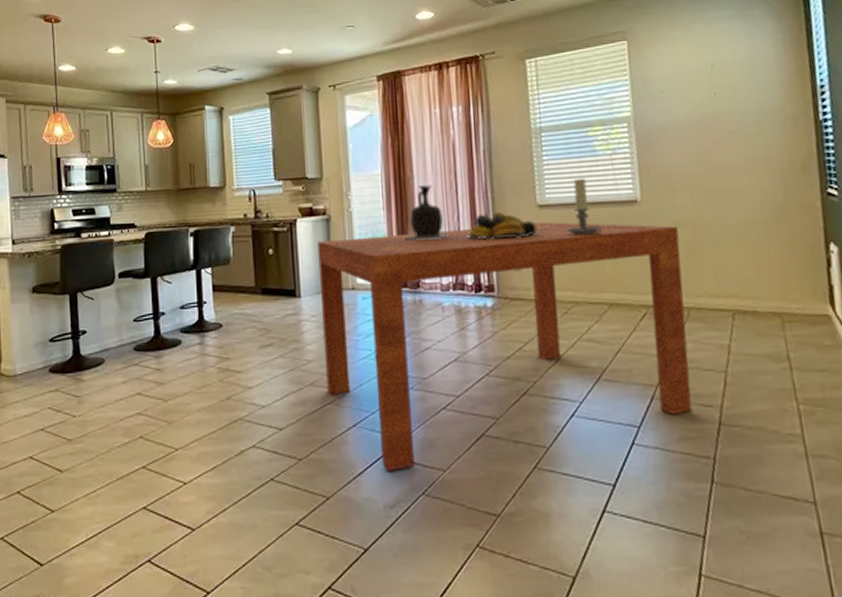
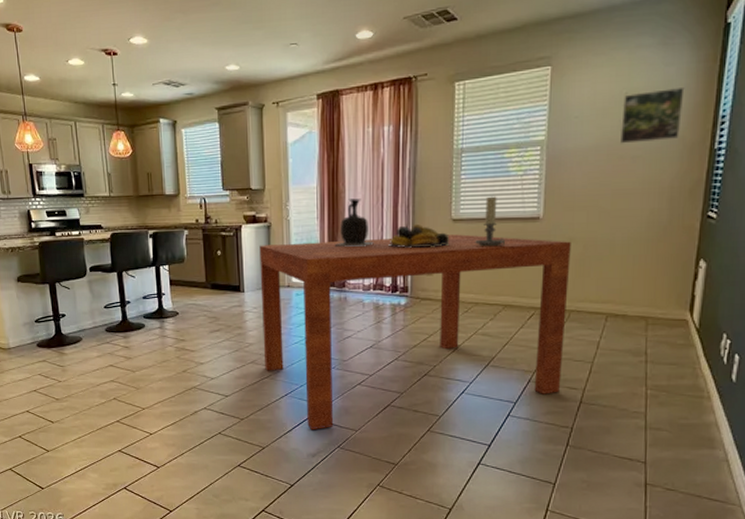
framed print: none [709,57,778,118] -> present [620,86,685,144]

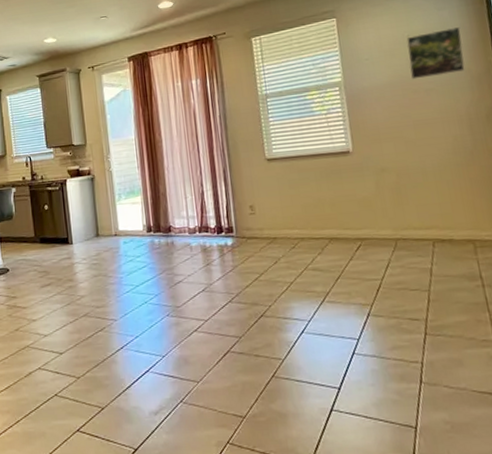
dining table: present [259,234,571,431] -> none [85,171,402,385]
vase: present [334,198,374,248] -> none [156,146,195,194]
fruit bowl: present [389,223,450,248] -> none [209,165,268,190]
candle holder: present [475,196,506,247] -> none [291,135,322,183]

